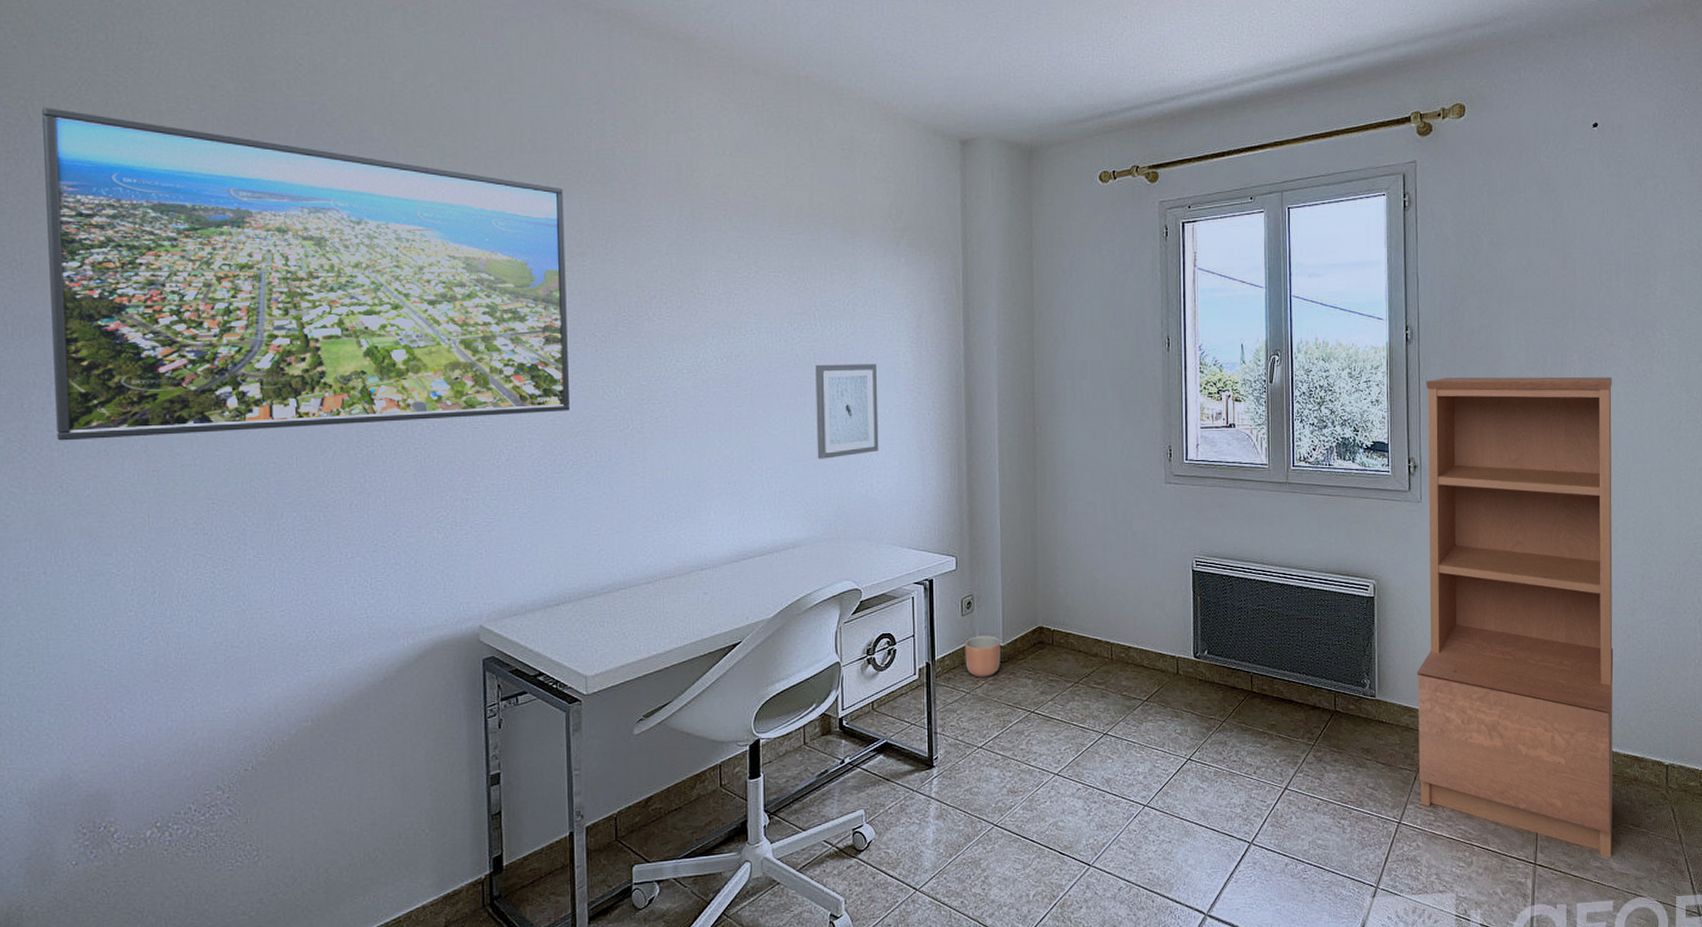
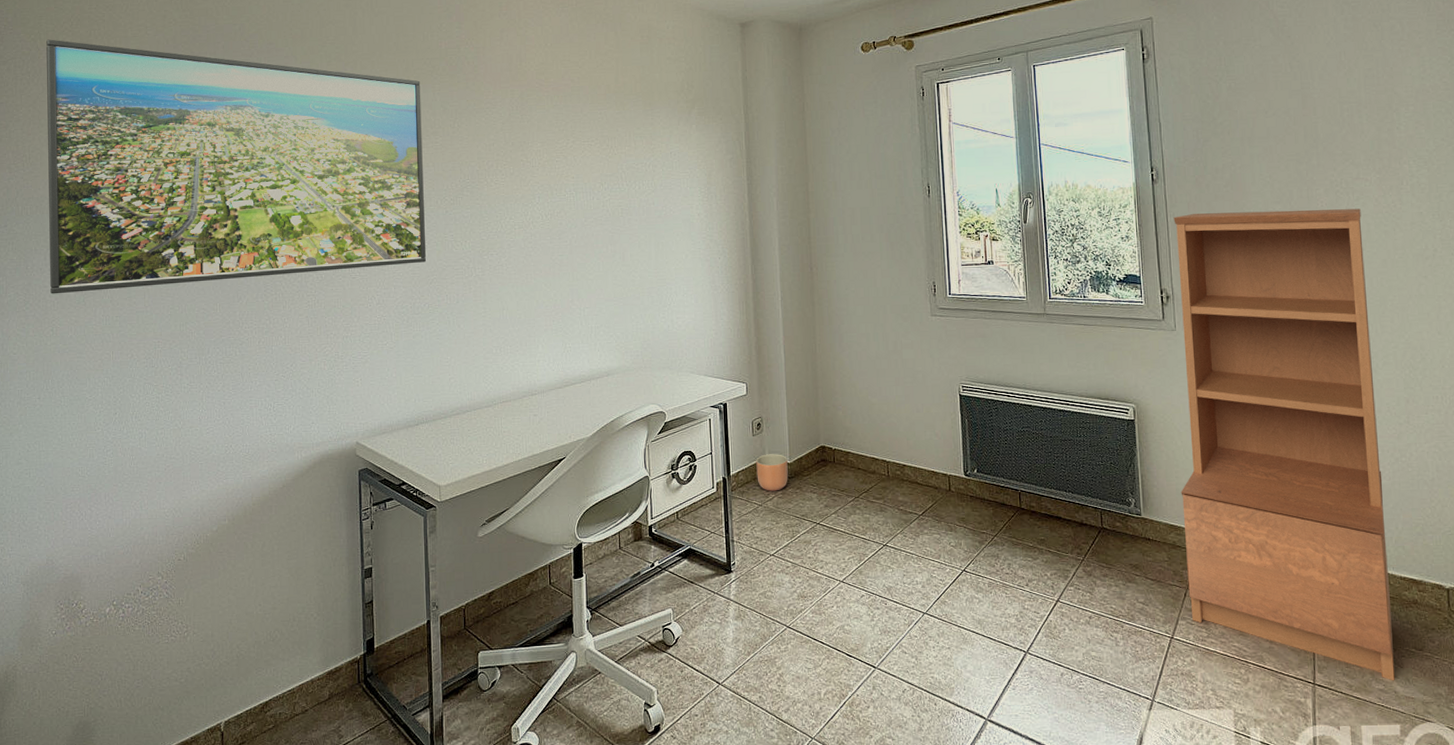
wall art: present [815,363,879,459] -> none [623,216,678,299]

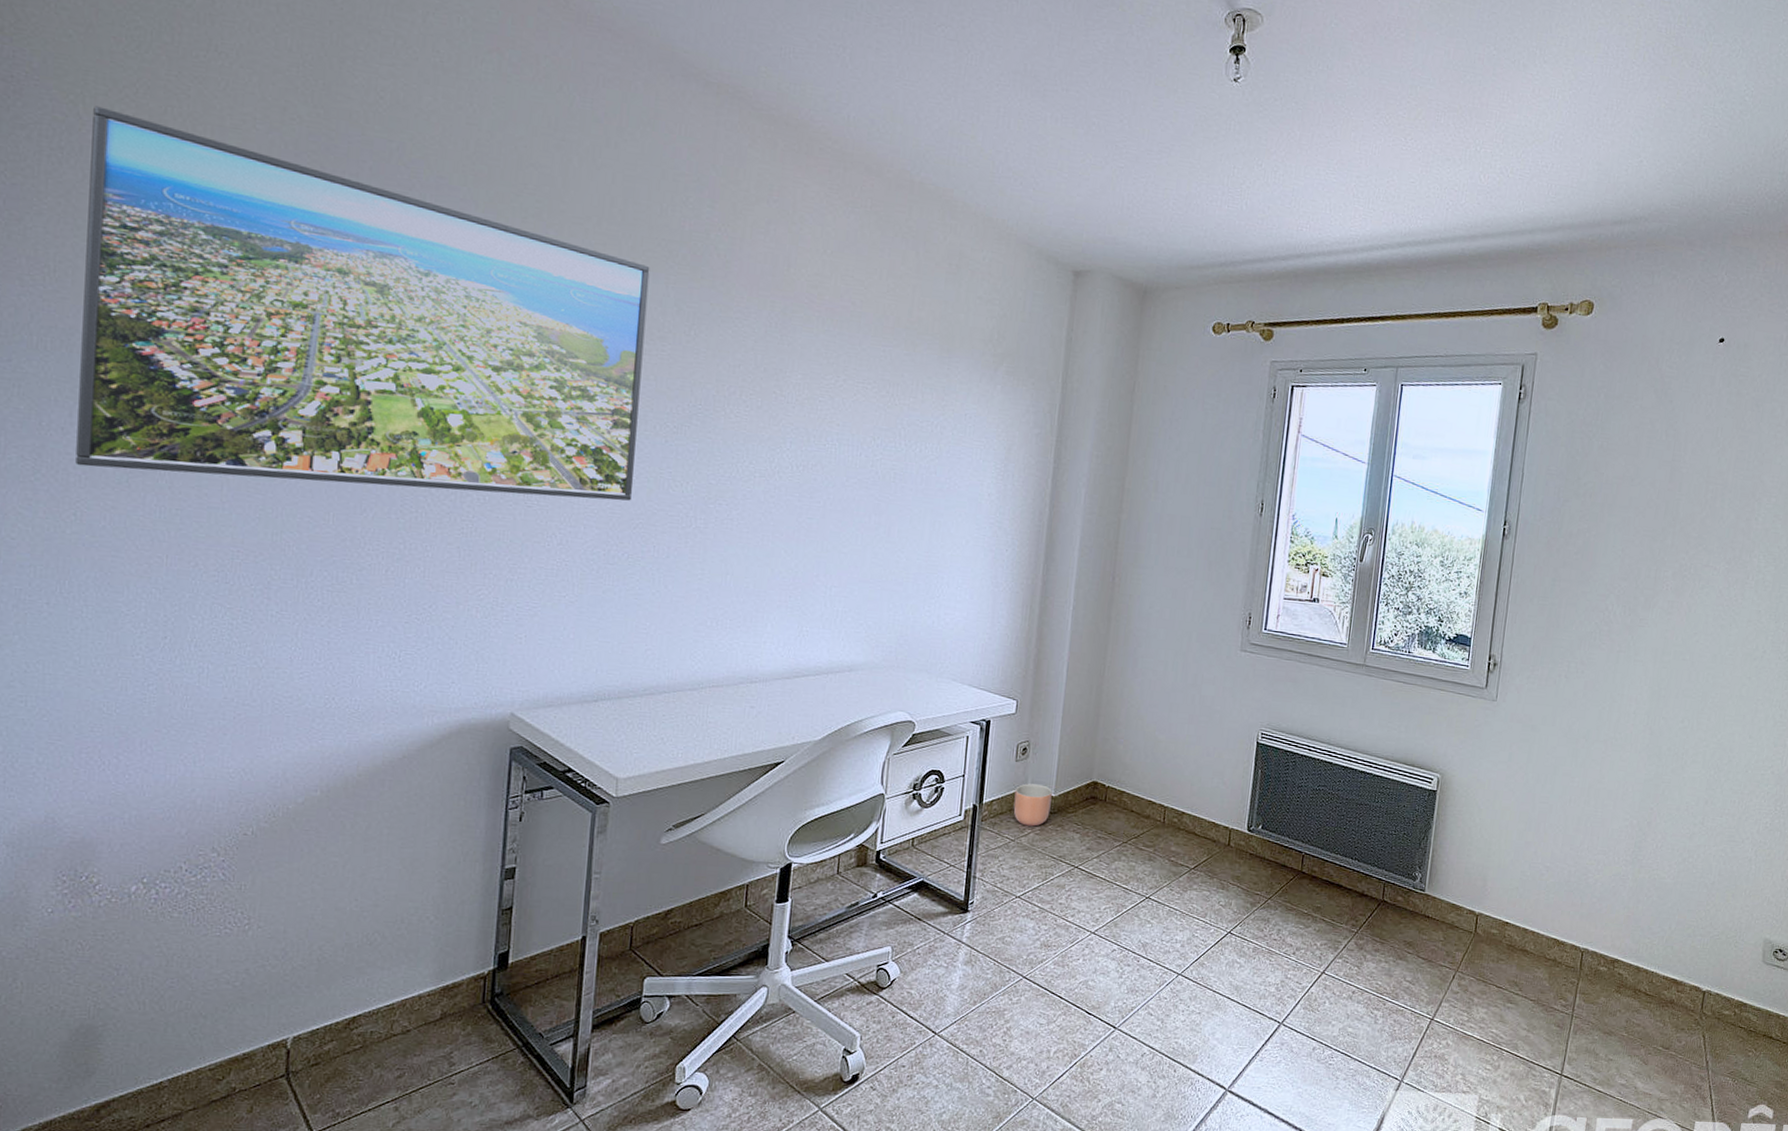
bookshelf: present [1173,208,1395,681] -> none [1456,578,1703,1077]

